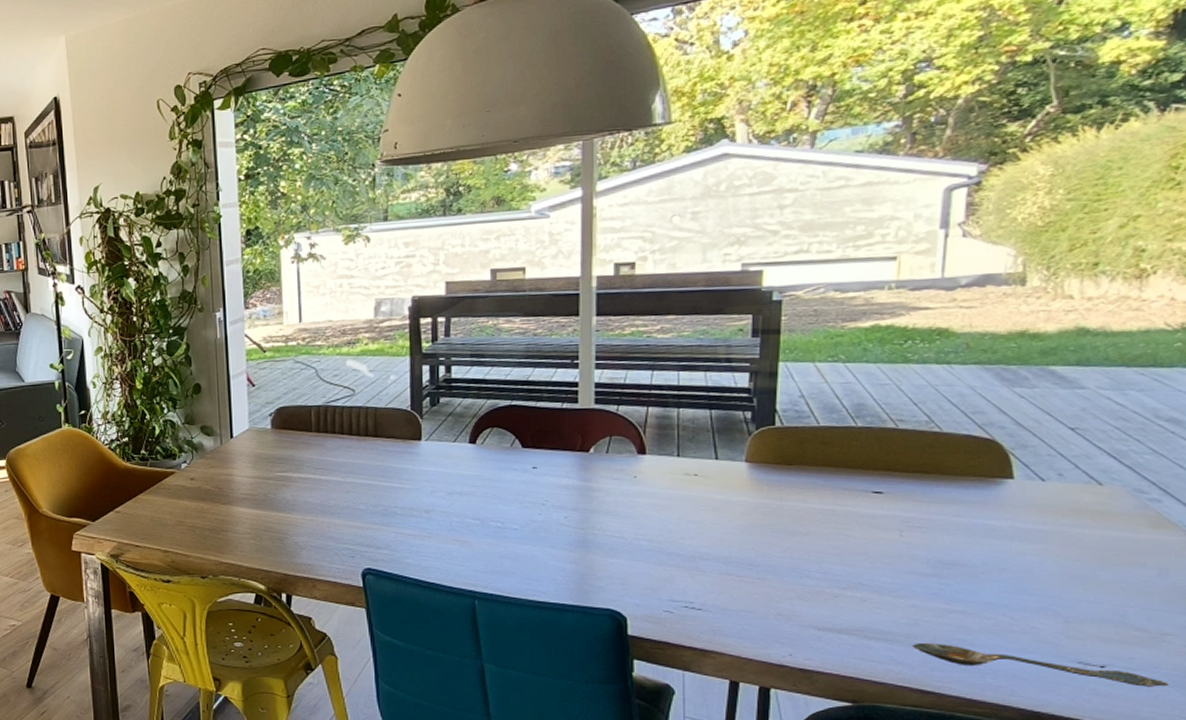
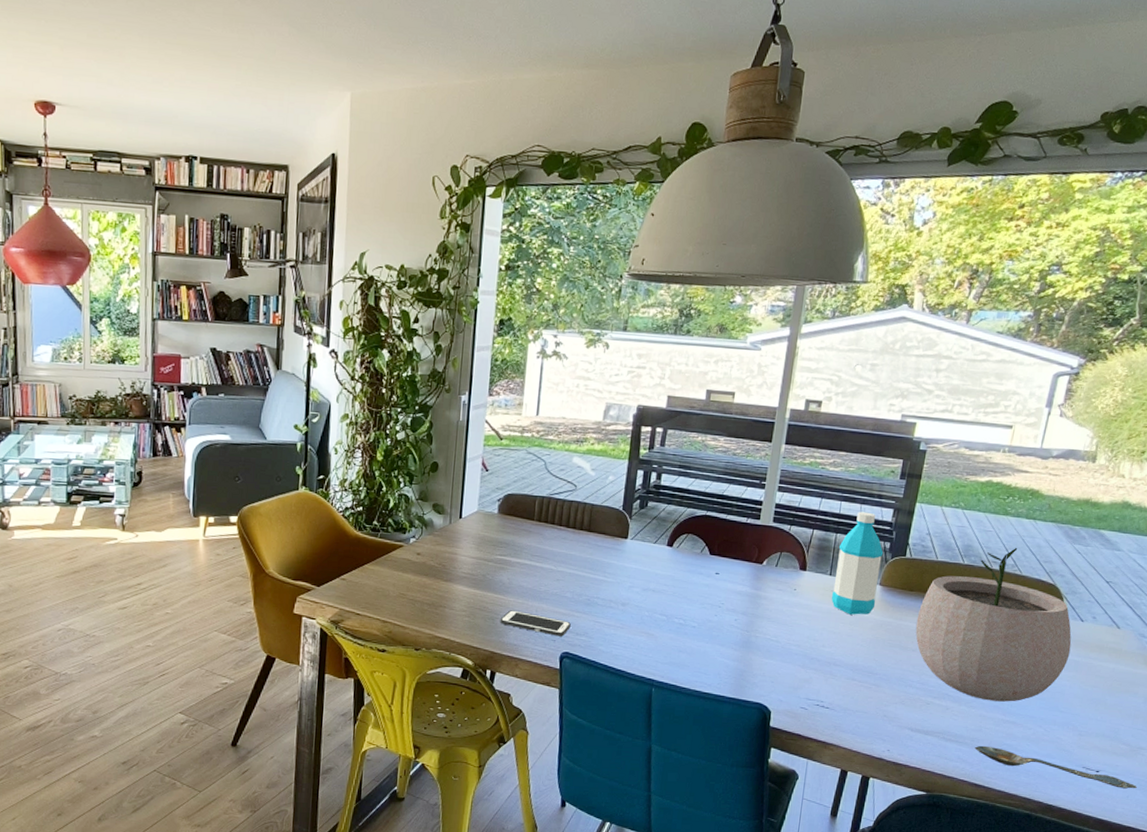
cell phone: none [289,528,369,552] -> present [500,610,571,637]
water bottle: none [683,380,744,499] -> present [831,511,884,615]
plant pot: none [803,399,1032,588] -> present [915,547,1072,702]

